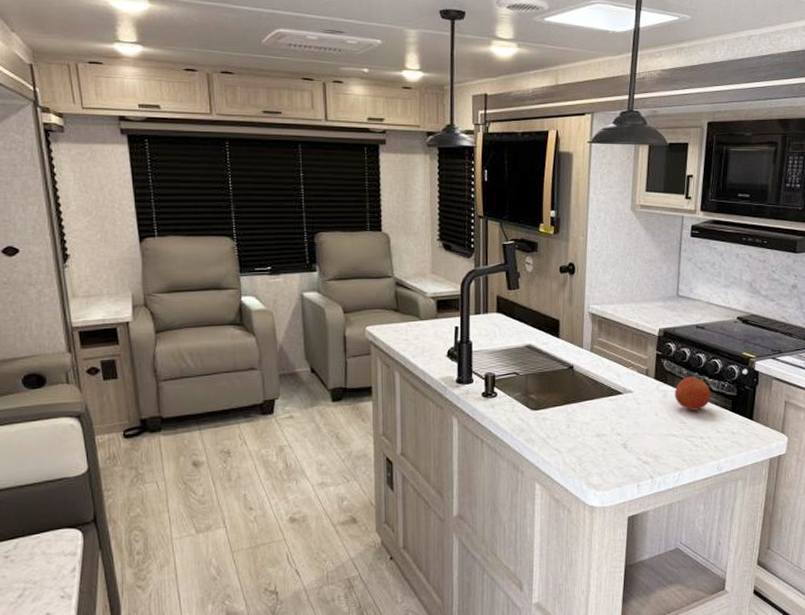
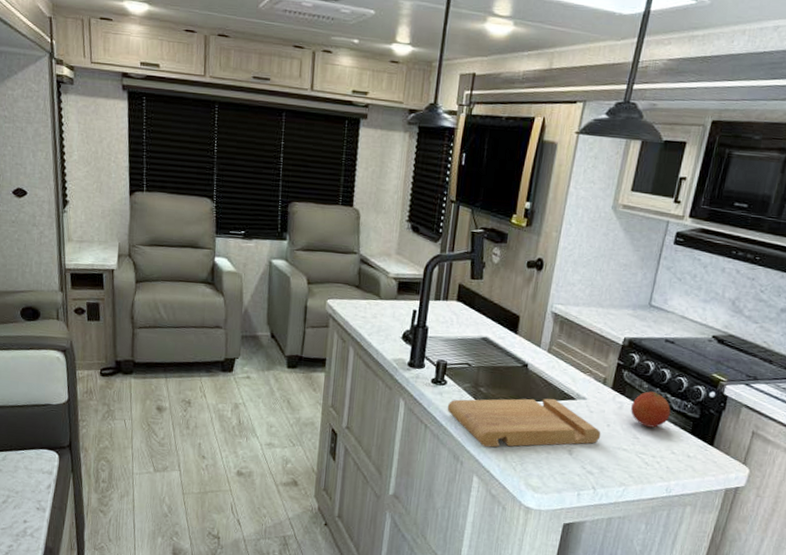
cutting board: none [501,395,651,453] -> present [447,398,601,448]

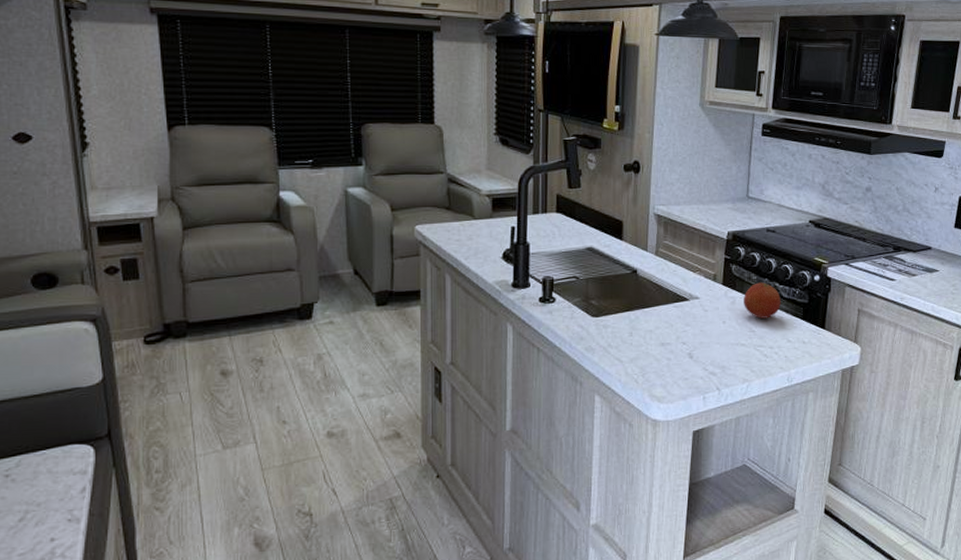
cutting board: present [447,398,601,448] -> none [559,302,718,363]

